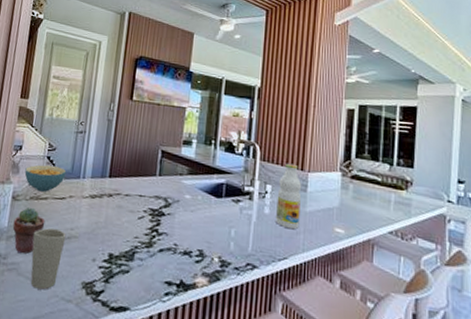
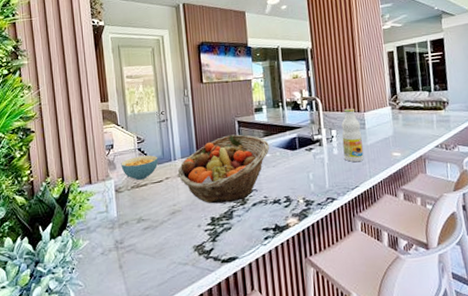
potted succulent: present [12,206,46,254] -> none [121,195,150,236]
cup: present [30,228,67,290] -> none [142,207,171,261]
fruit basket: none [83,163,192,242] -> present [177,134,270,204]

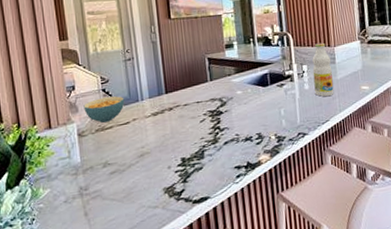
fruit basket: present [177,134,270,204] -> none [145,71,241,144]

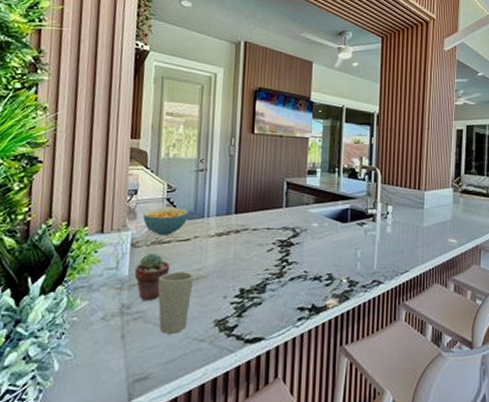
potted succulent: none [85,138,117,182] -> present [134,252,170,301]
cup: none [108,150,140,206] -> present [158,271,194,334]
beverage bottle: present [312,42,334,97] -> none [397,184,420,245]

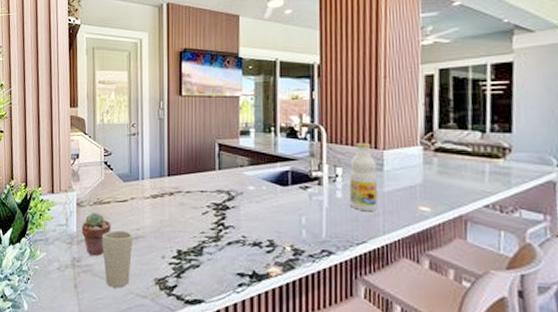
cereal bowl: present [142,208,189,235] -> none [85,170,125,196]
beverage bottle: none [397,184,420,245] -> present [349,142,378,212]

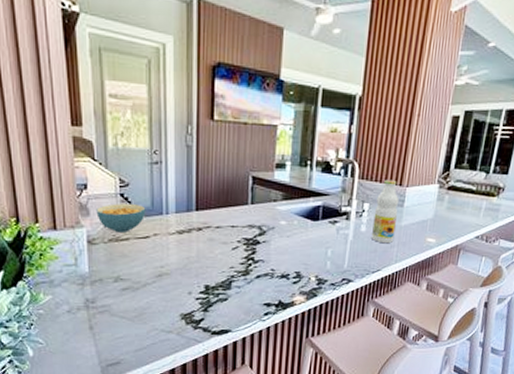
potted succulent: present [81,211,111,256] -> none [94,249,131,296]
cereal bowl: none [85,170,125,196] -> present [96,204,146,232]
cup: present [102,230,133,288] -> none [121,268,157,326]

